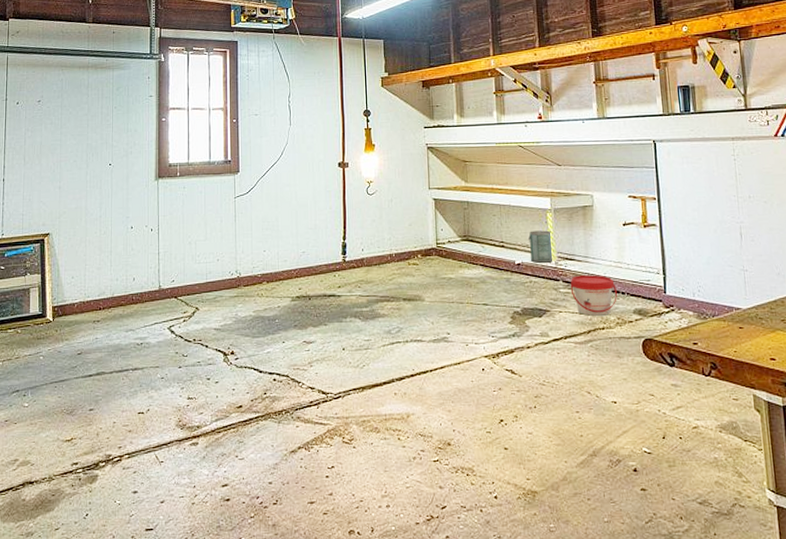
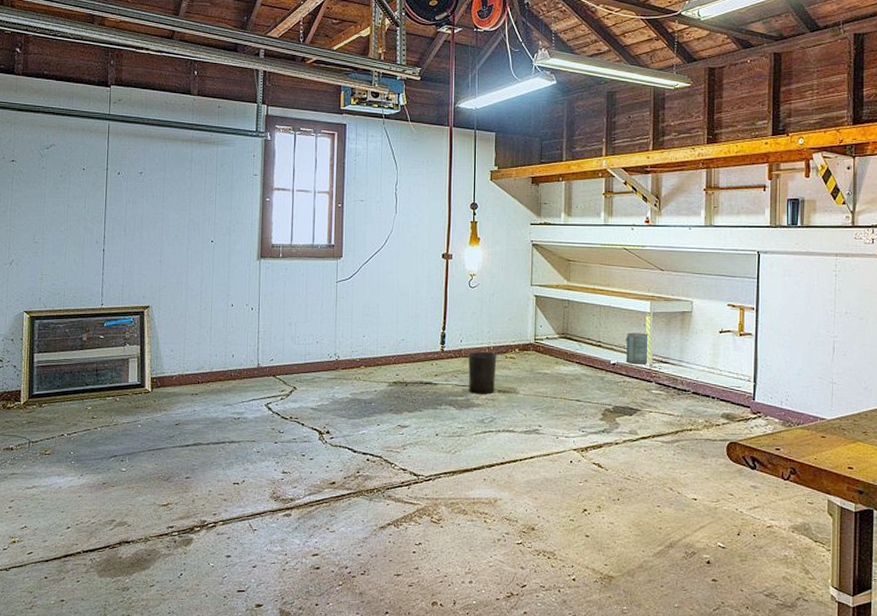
waste bin: none [370,260,400,304] -> present [467,352,497,394]
bucket: present [570,275,617,316] -> none [662,378,707,418]

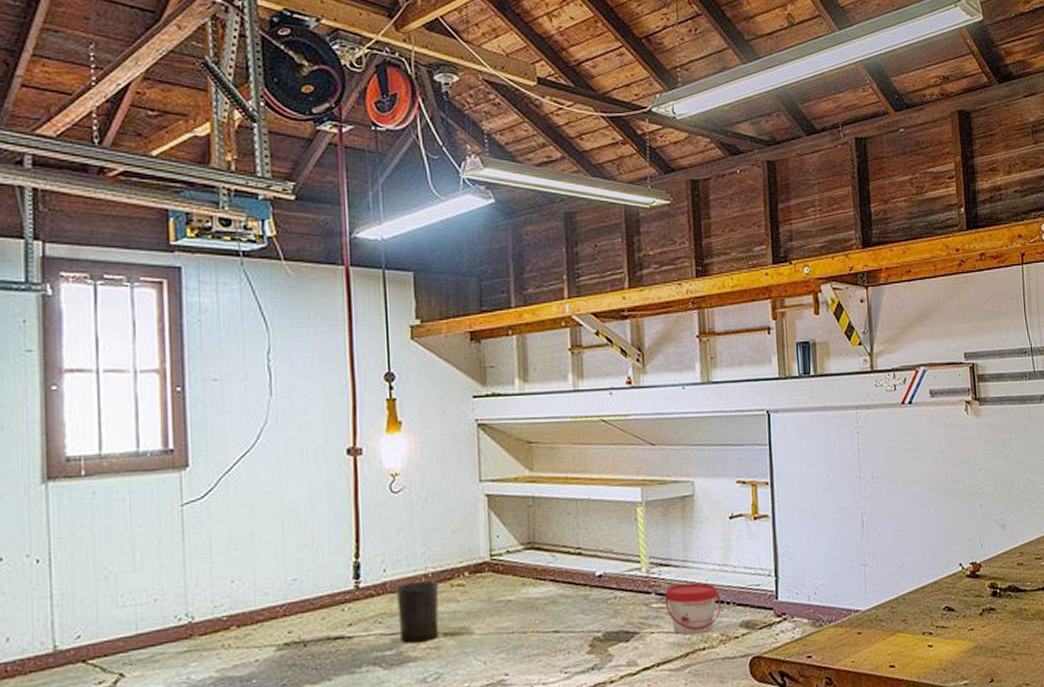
paint can: present [626,332,650,364] -> none [613,529,644,573]
bucket: none [662,378,707,418] -> present [664,582,721,635]

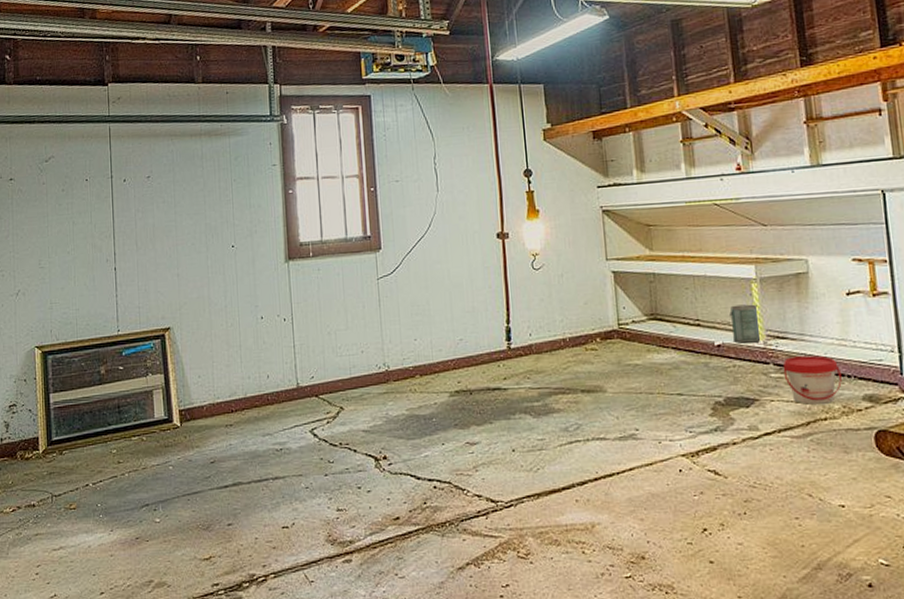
waste bin: present [395,581,439,644] -> none [539,345,577,397]
paint can: none [613,529,644,573] -> present [729,304,761,344]

